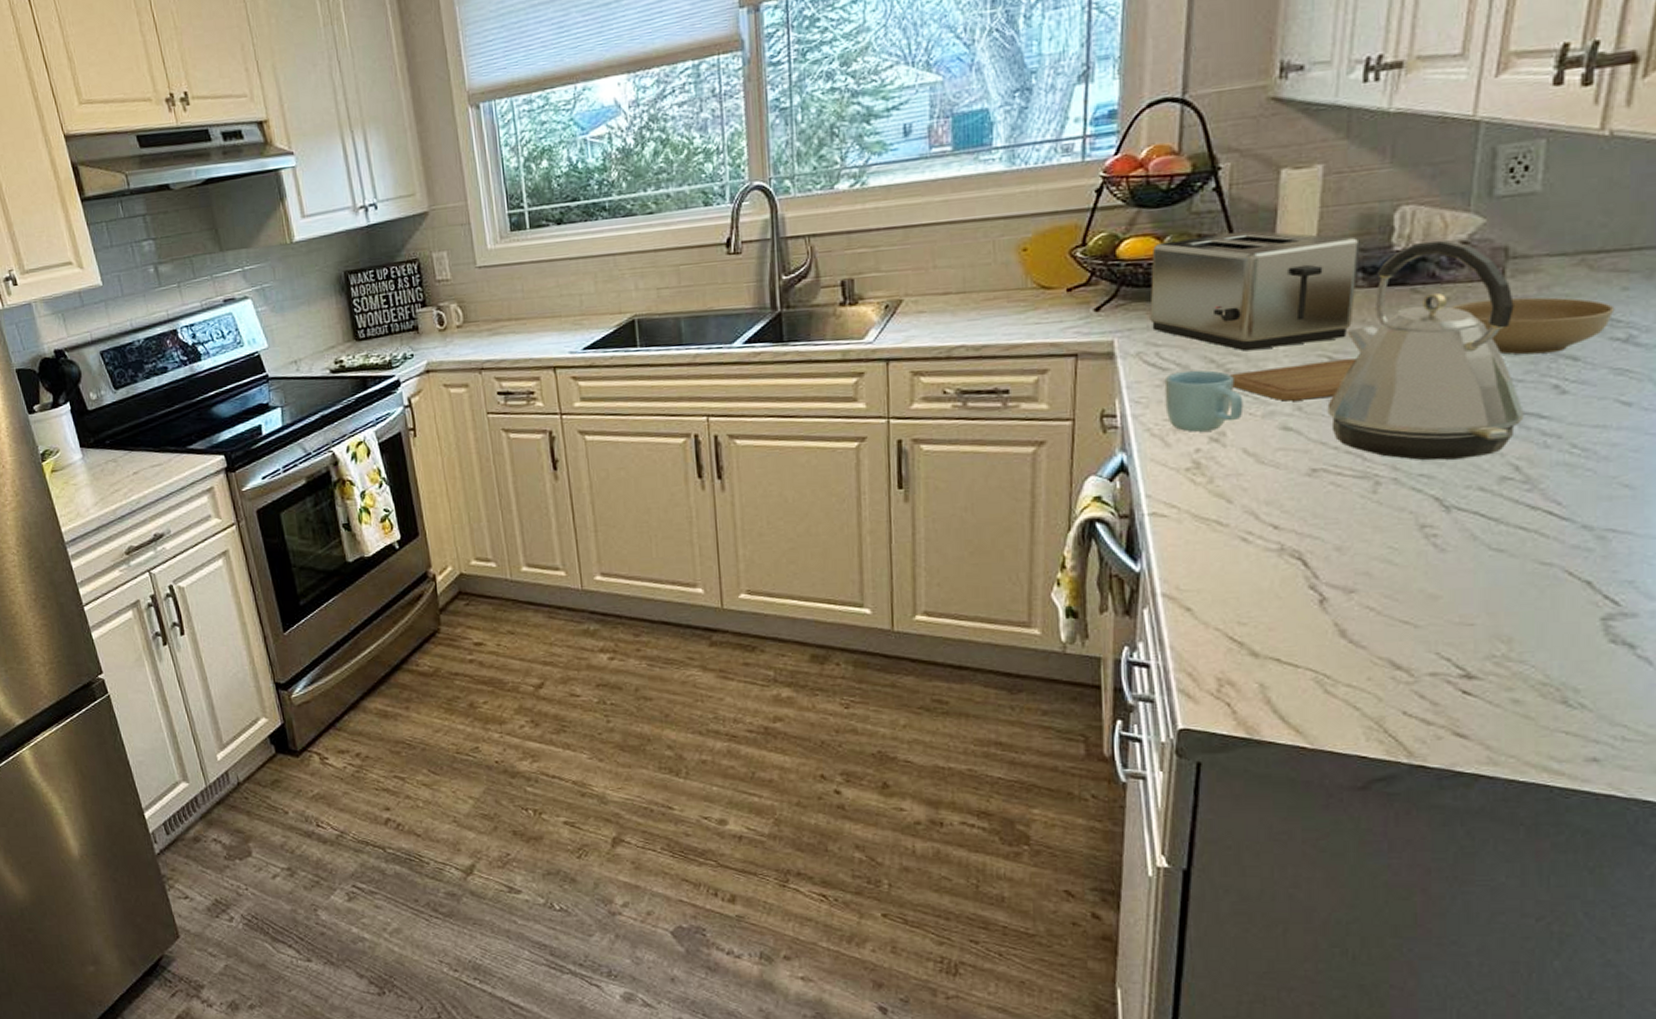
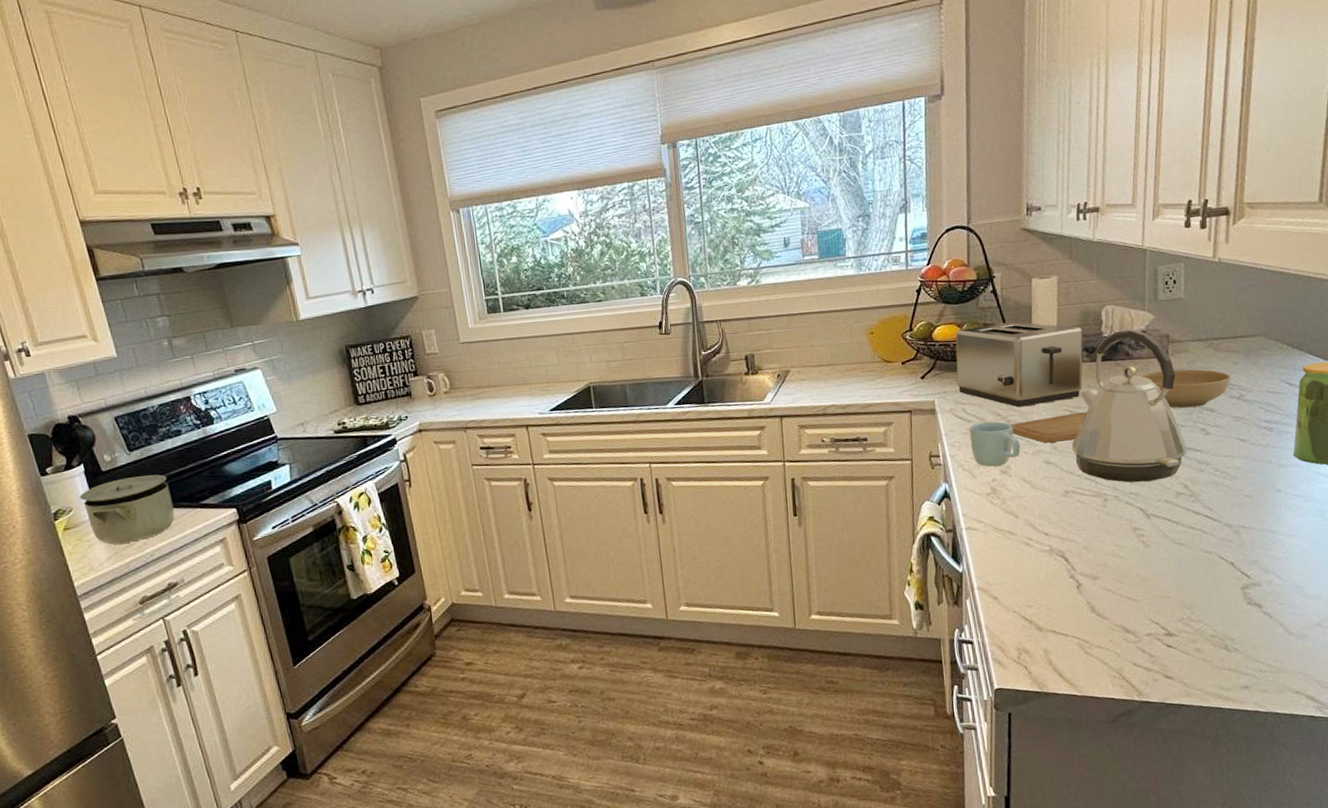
saucepan: none [66,415,161,489] -> present [79,474,175,545]

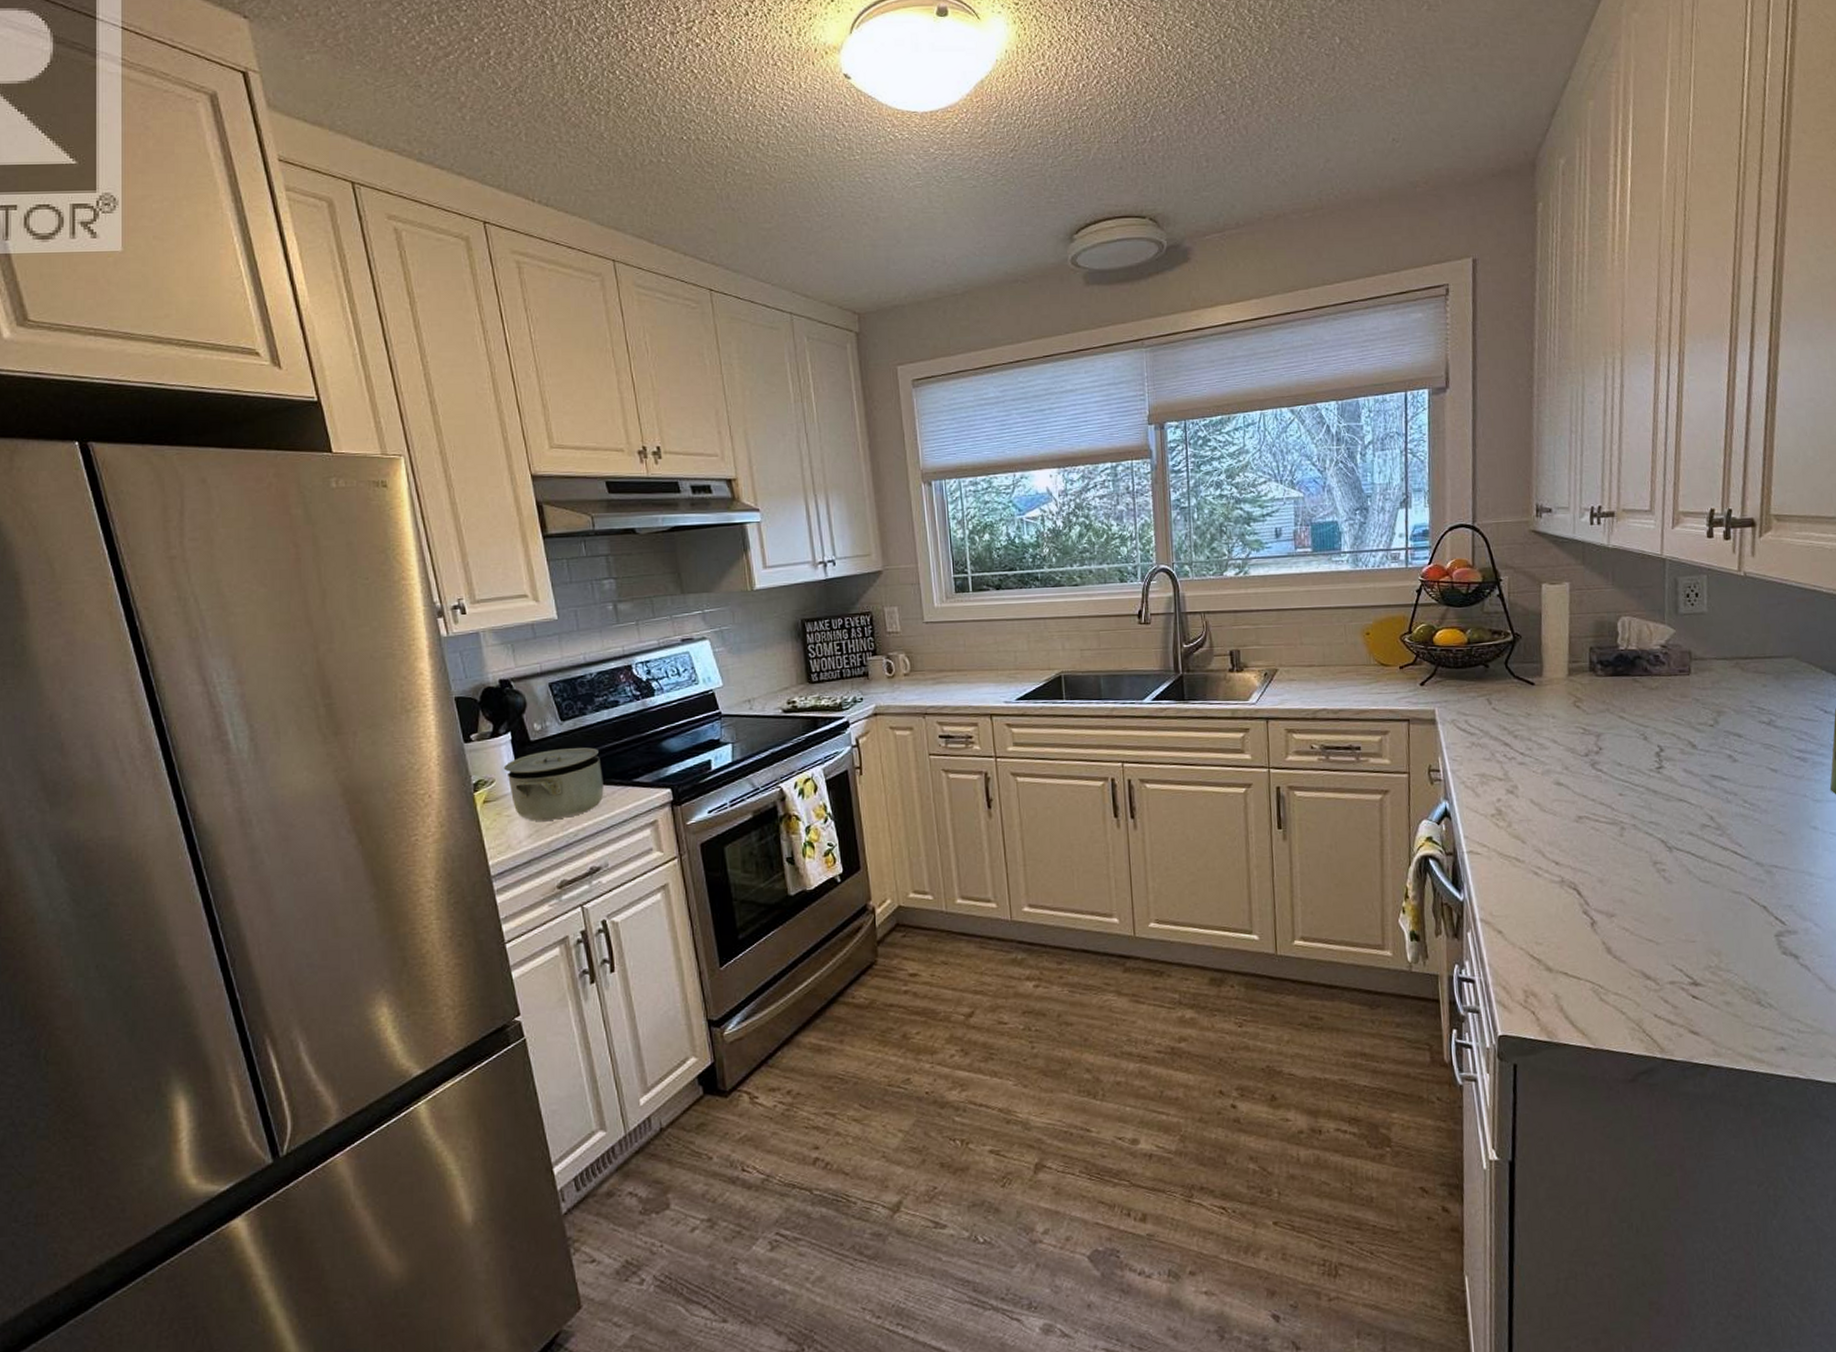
toaster: present [955,321,1083,408] -> none [1458,628,1598,722]
mug: present [969,421,1021,467] -> none [1472,735,1529,785]
chopping board: present [1010,412,1087,443] -> none [1518,730,1602,762]
kettle: present [1072,329,1187,483] -> none [1585,643,1713,811]
bowl: present [1139,369,1231,408] -> none [1659,689,1760,732]

